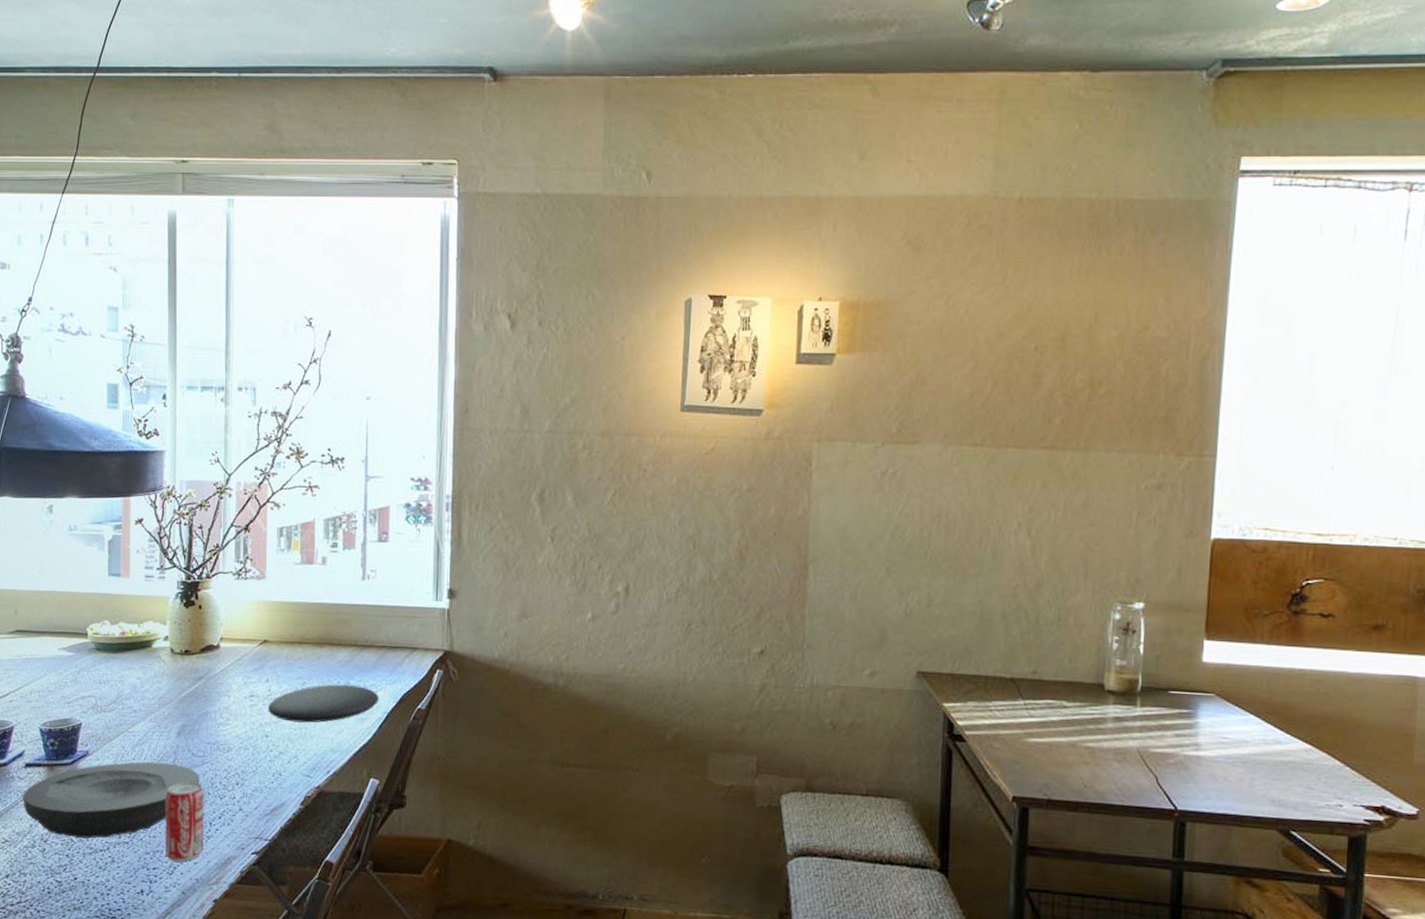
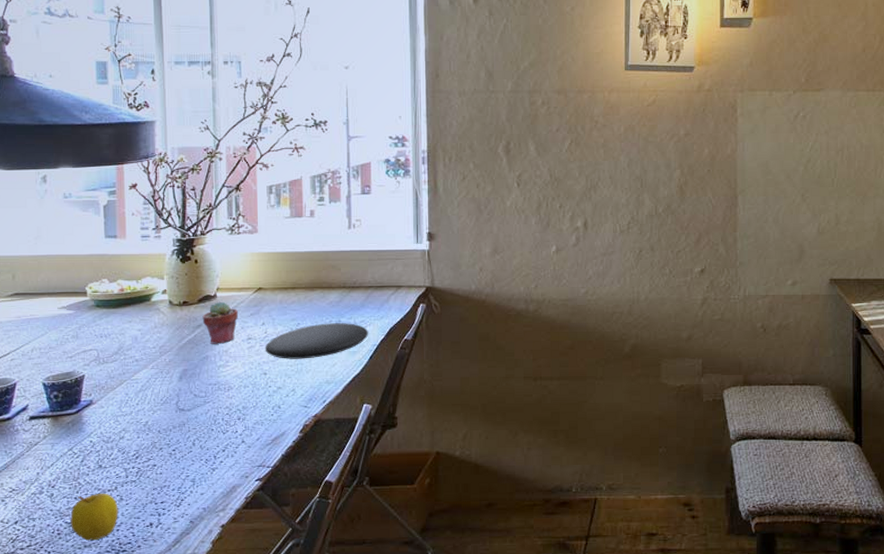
plate: present [23,761,200,839] -> none [28,405,203,481]
apple: none [61,852,109,904] -> present [70,493,118,541]
beverage can: present [165,781,205,862] -> none [170,420,210,494]
potted succulent: none [204,652,242,700] -> present [202,301,239,344]

